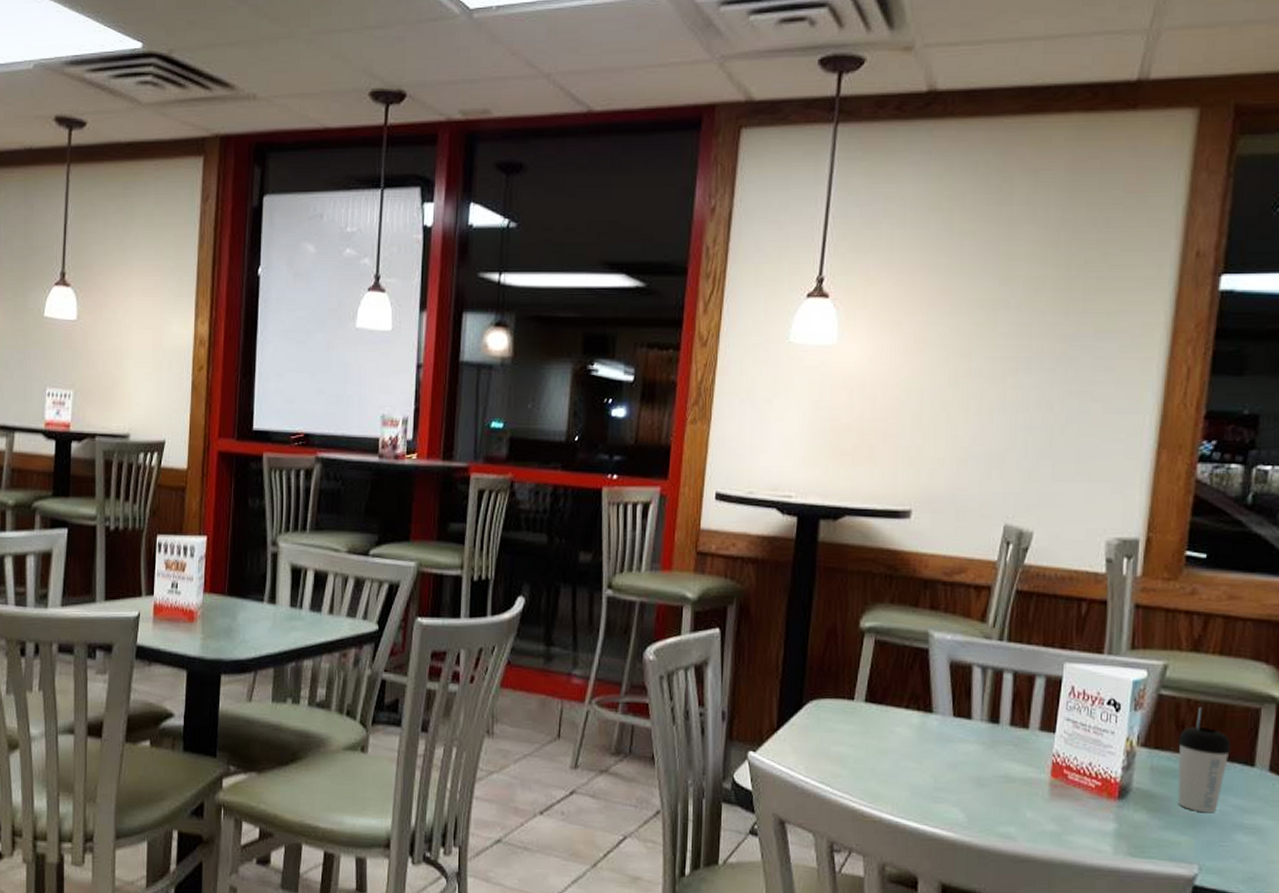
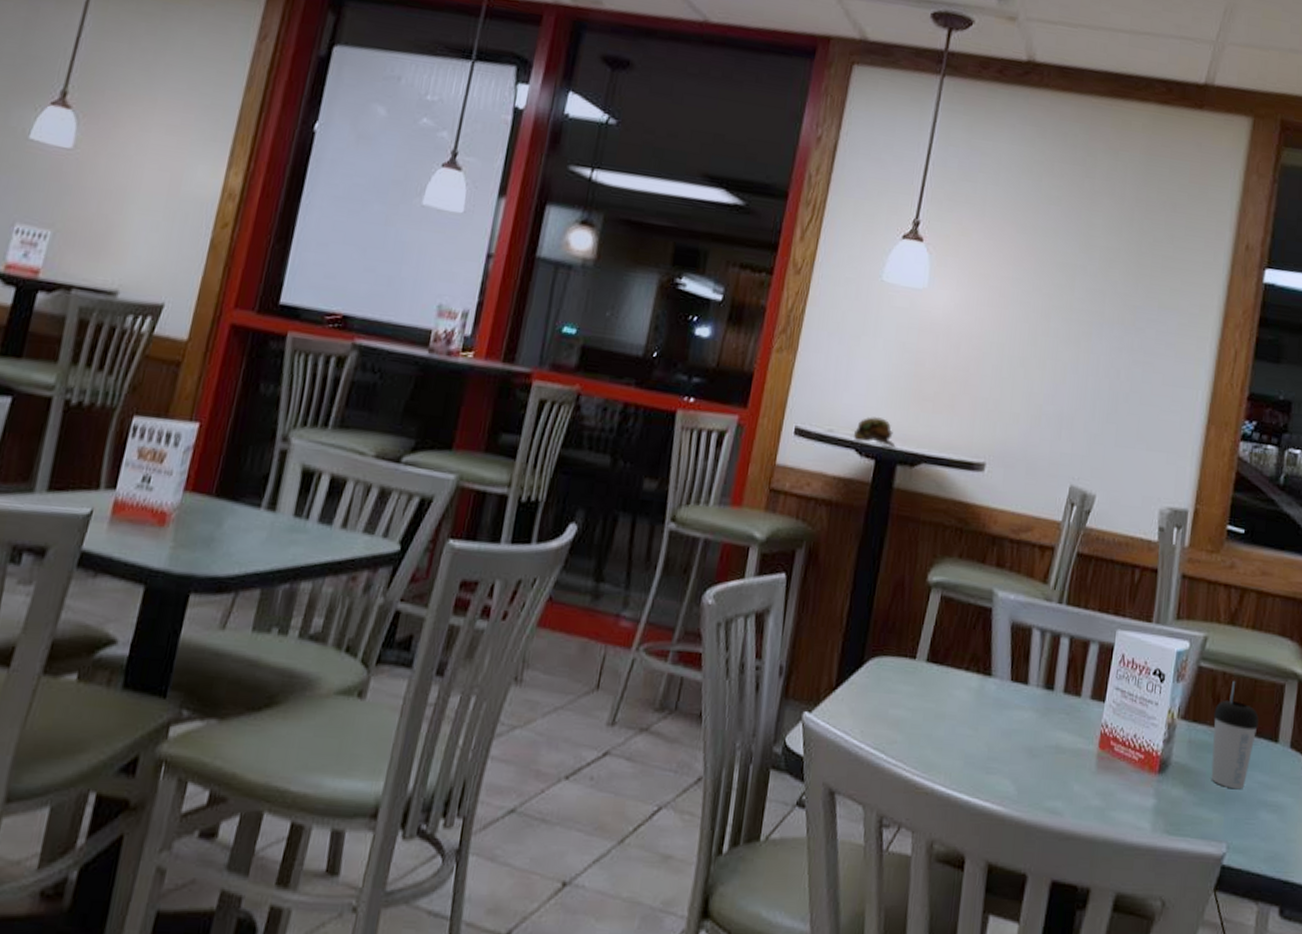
burger: none [773,476,817,504] -> present [853,416,896,449]

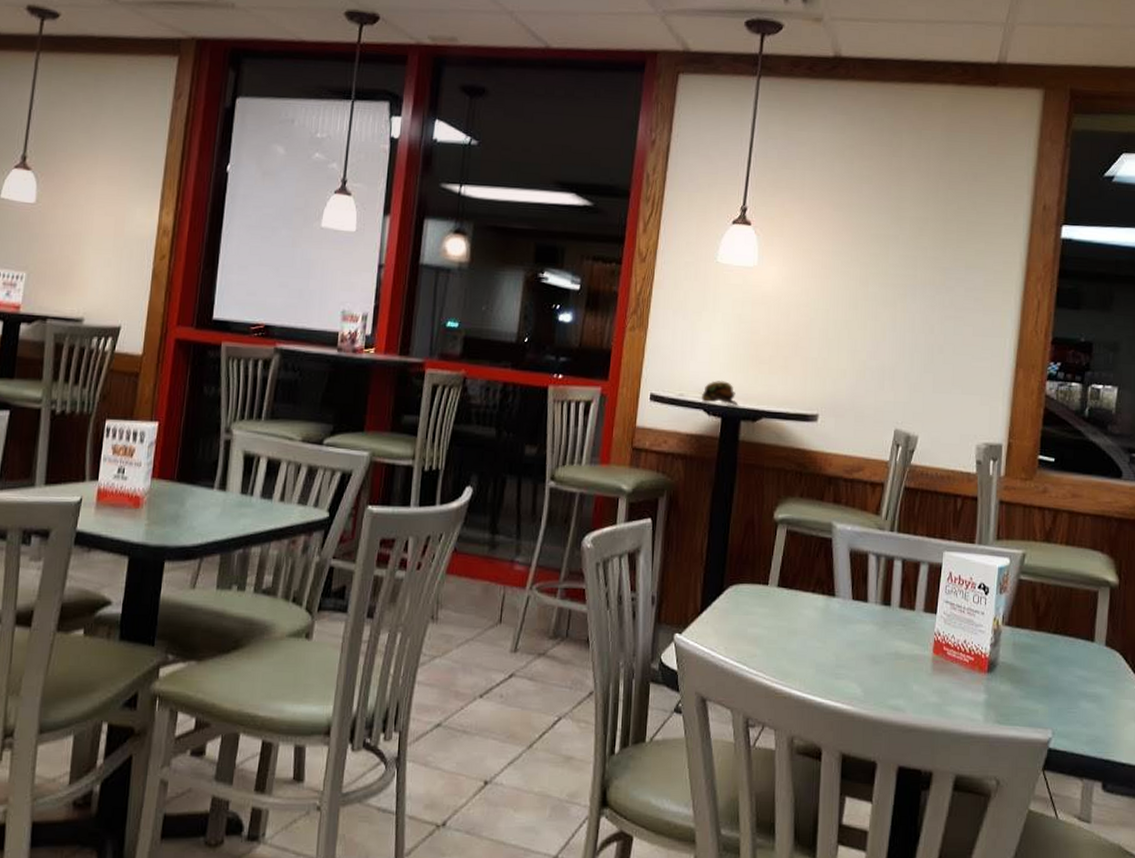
beverage cup: present [1211,681,1259,789] -> none [1035,591,1075,683]

